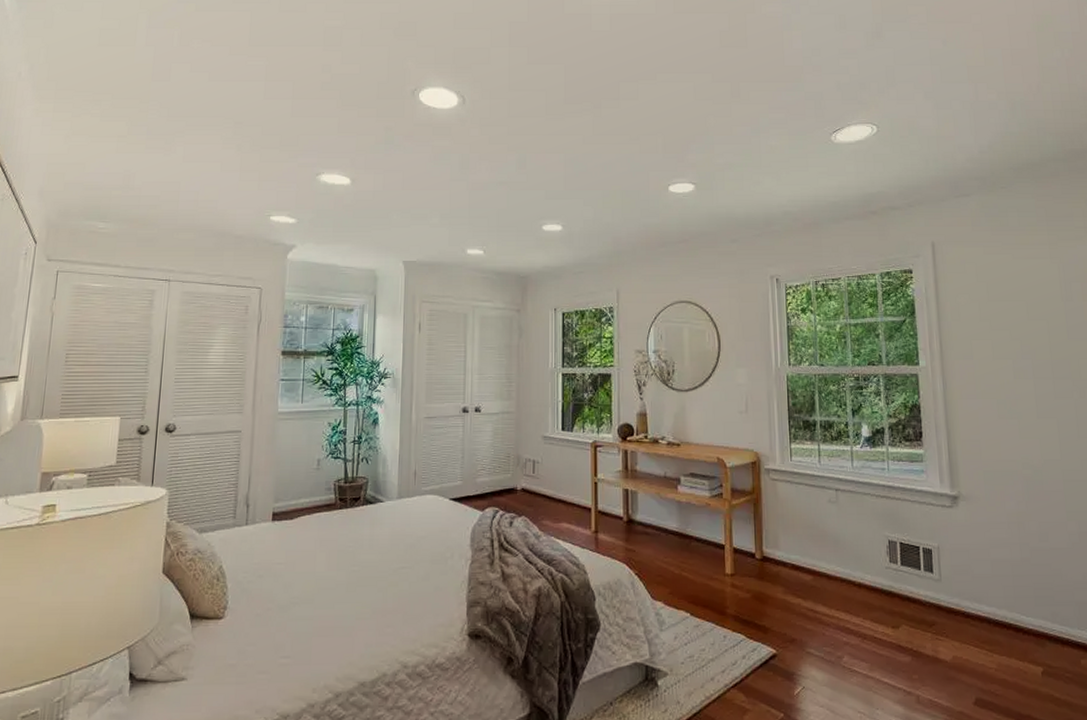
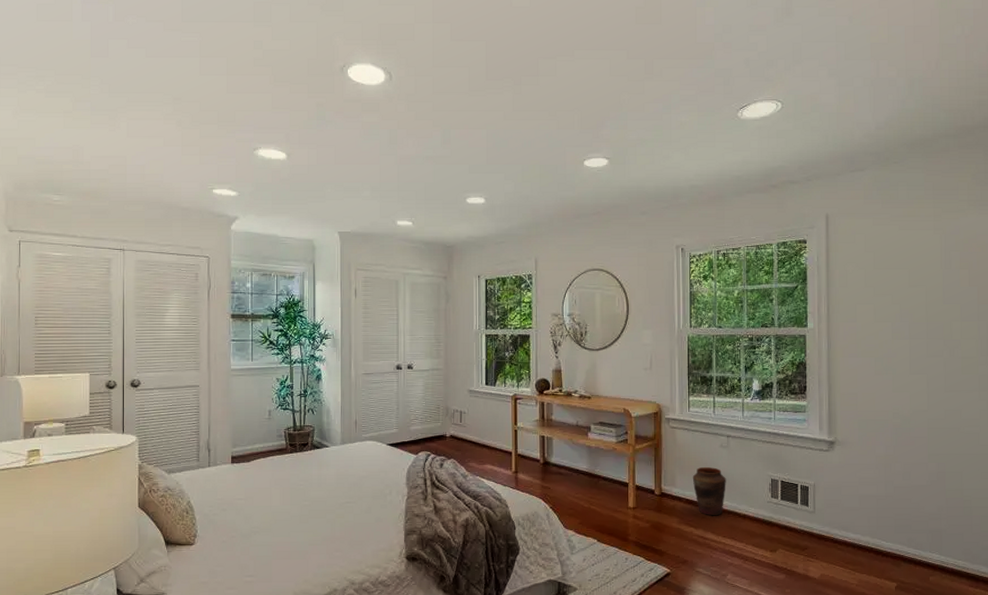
vase: none [798,526,837,584] -> present [692,467,726,515]

